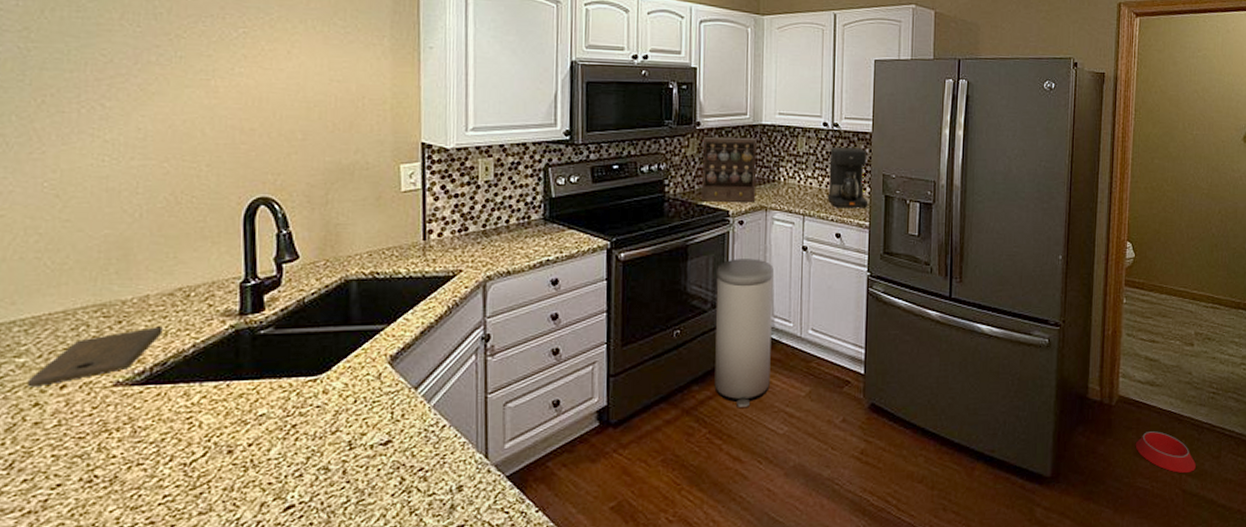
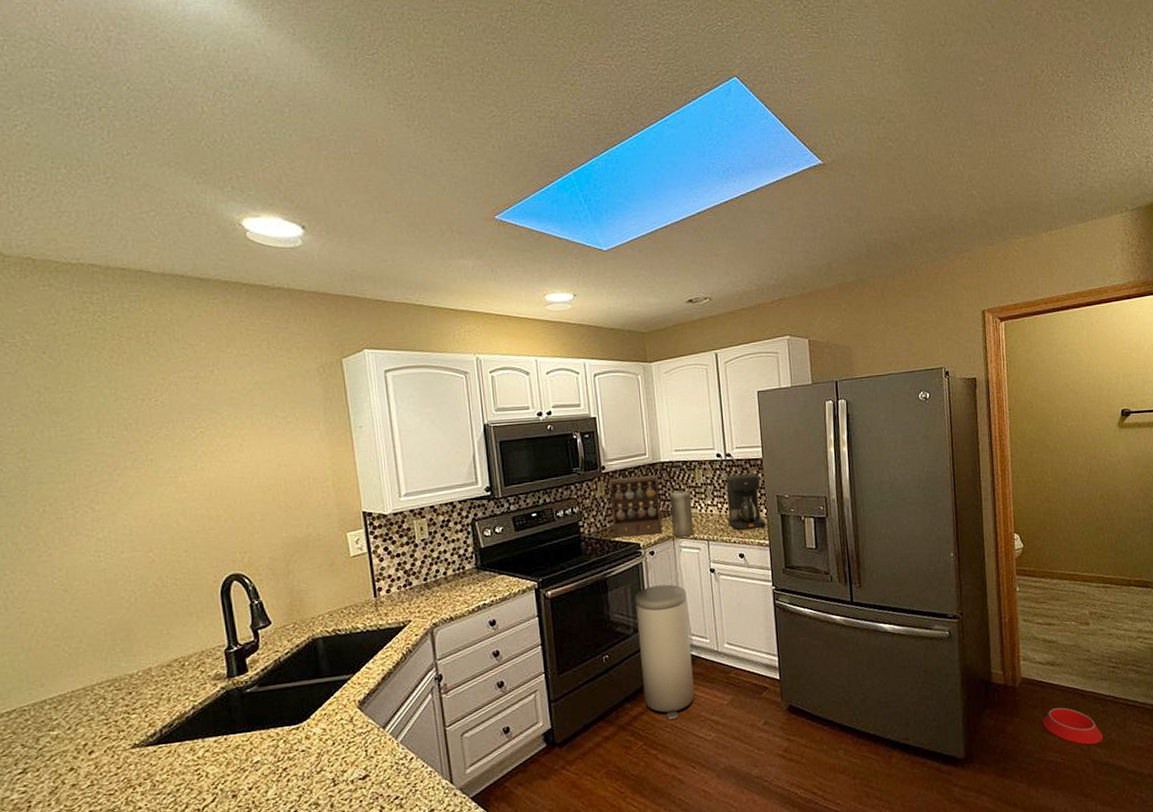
cutting board: present [26,326,163,387] -> none [61,693,166,755]
canister: none [766,159,791,208] -> present [669,491,694,537]

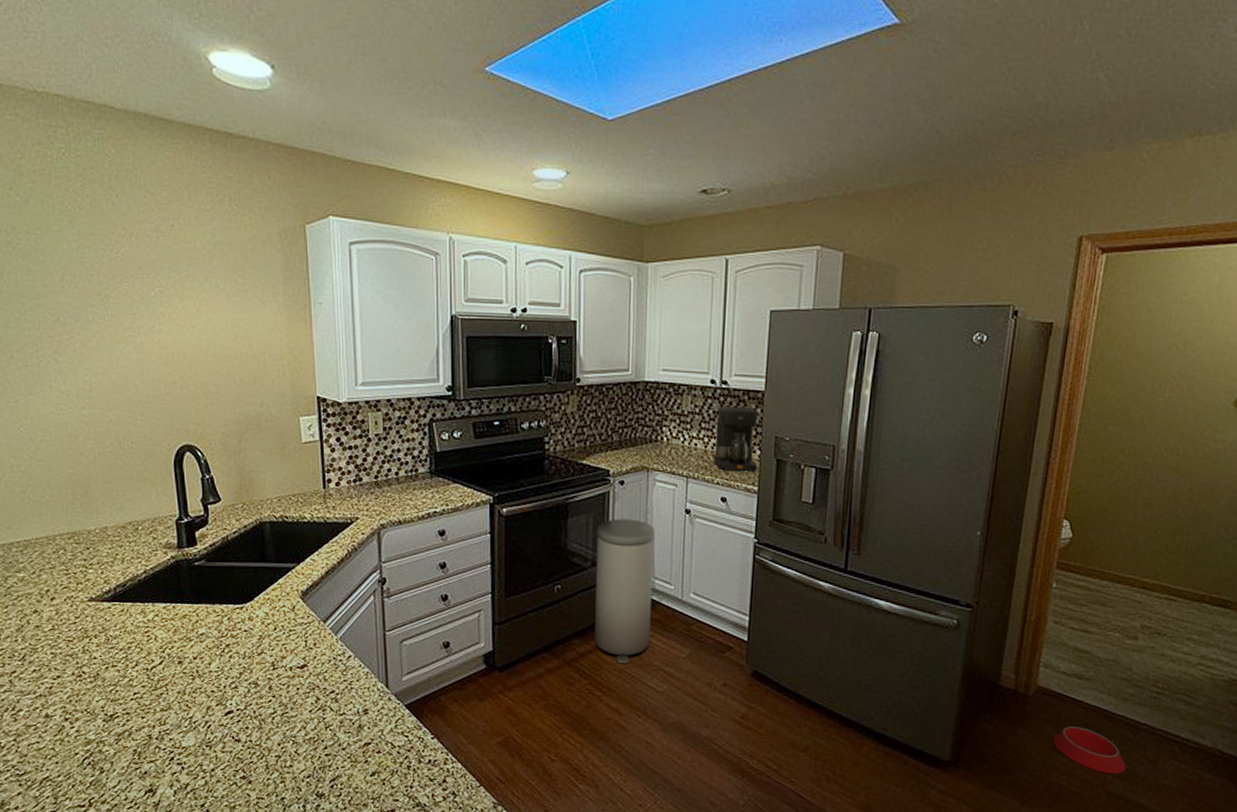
spice rack: present [608,474,662,538] -> none [582,393,639,462]
canister: present [669,491,694,537] -> none [647,418,675,469]

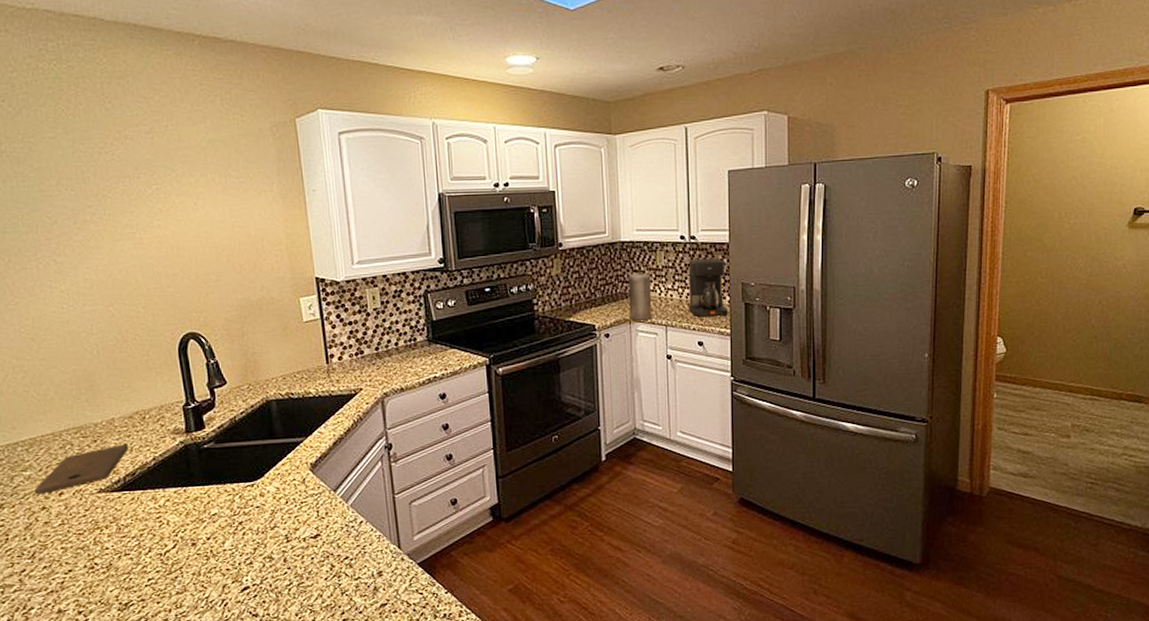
cutting board: none [27,554,121,597] -> present [34,444,129,495]
pedal bin: present [594,519,655,664] -> none [587,368,644,504]
canister: none [647,418,675,469] -> present [628,273,652,321]
pet bowl: present [1052,726,1126,775] -> none [1007,520,1072,561]

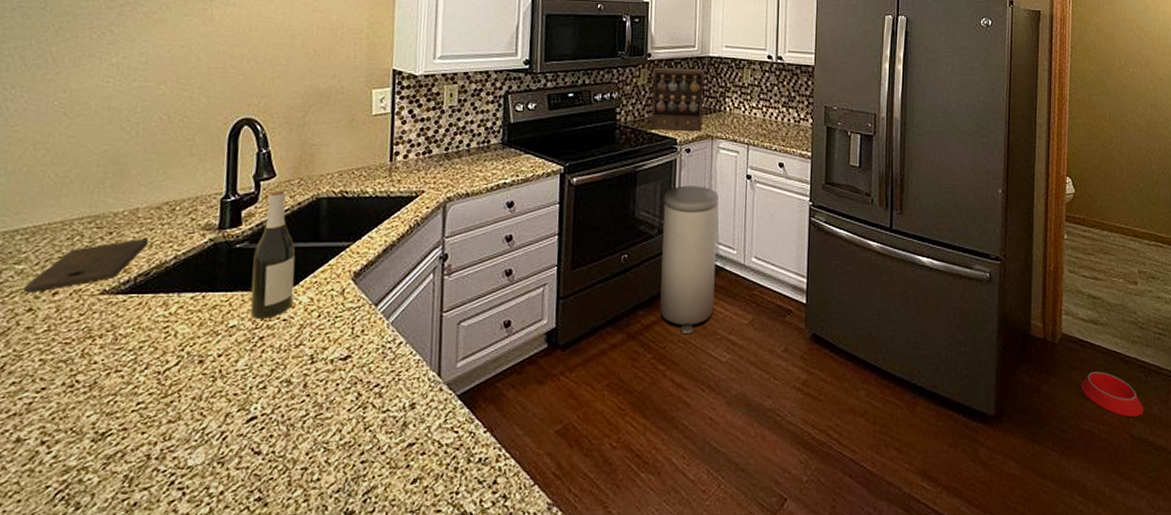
wine bottle: none [220,396,262,507] -> present [250,191,296,318]
spice rack: none [565,254,619,318] -> present [651,67,704,131]
pedal bin: none [587,368,644,504] -> present [659,186,719,335]
canister: present [628,273,652,321] -> none [712,89,736,137]
coffee maker: present [688,257,729,317] -> none [771,78,811,138]
pet bowl: none [1007,520,1072,561] -> present [1080,372,1143,418]

